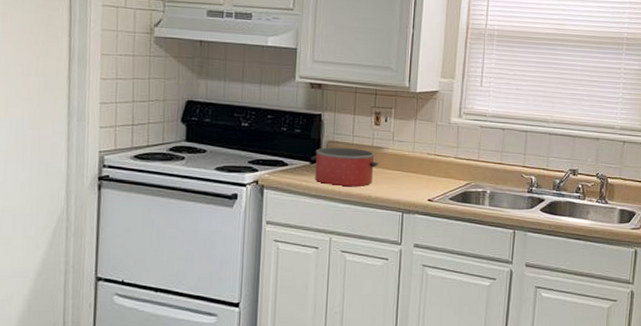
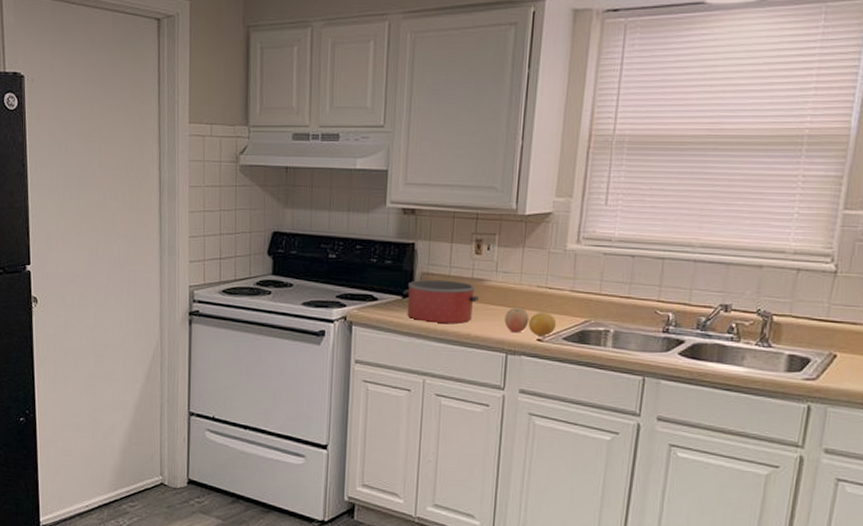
fruit: none [400,172,421,194] -> present [504,307,530,333]
fruit: none [421,175,444,196] -> present [529,311,557,336]

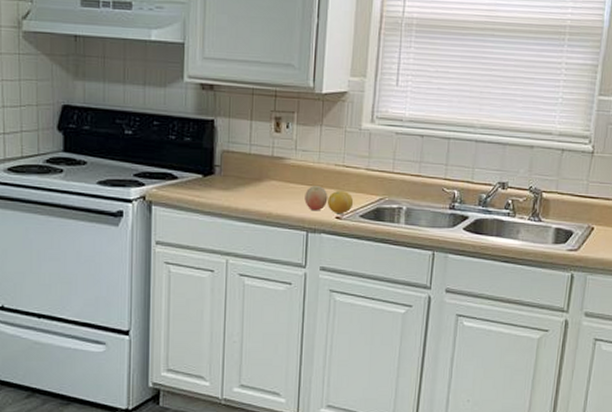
cooking pot: present [403,279,479,324] -> none [203,157,279,203]

